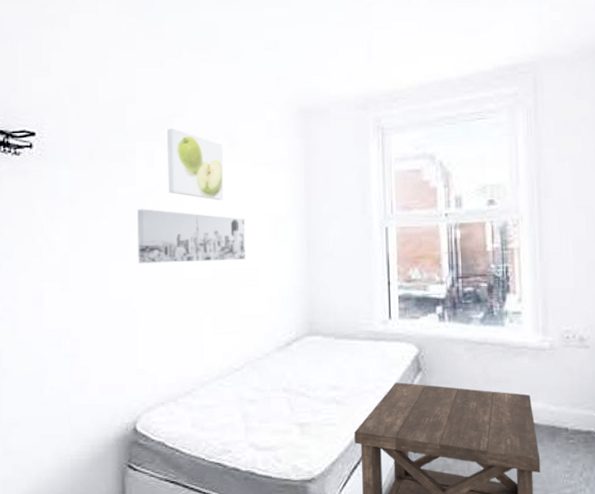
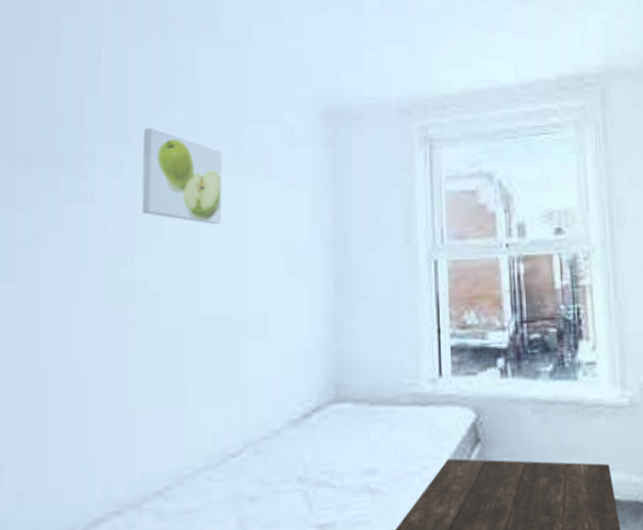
wall art: present [137,209,246,264] -> none [91,234,251,311]

